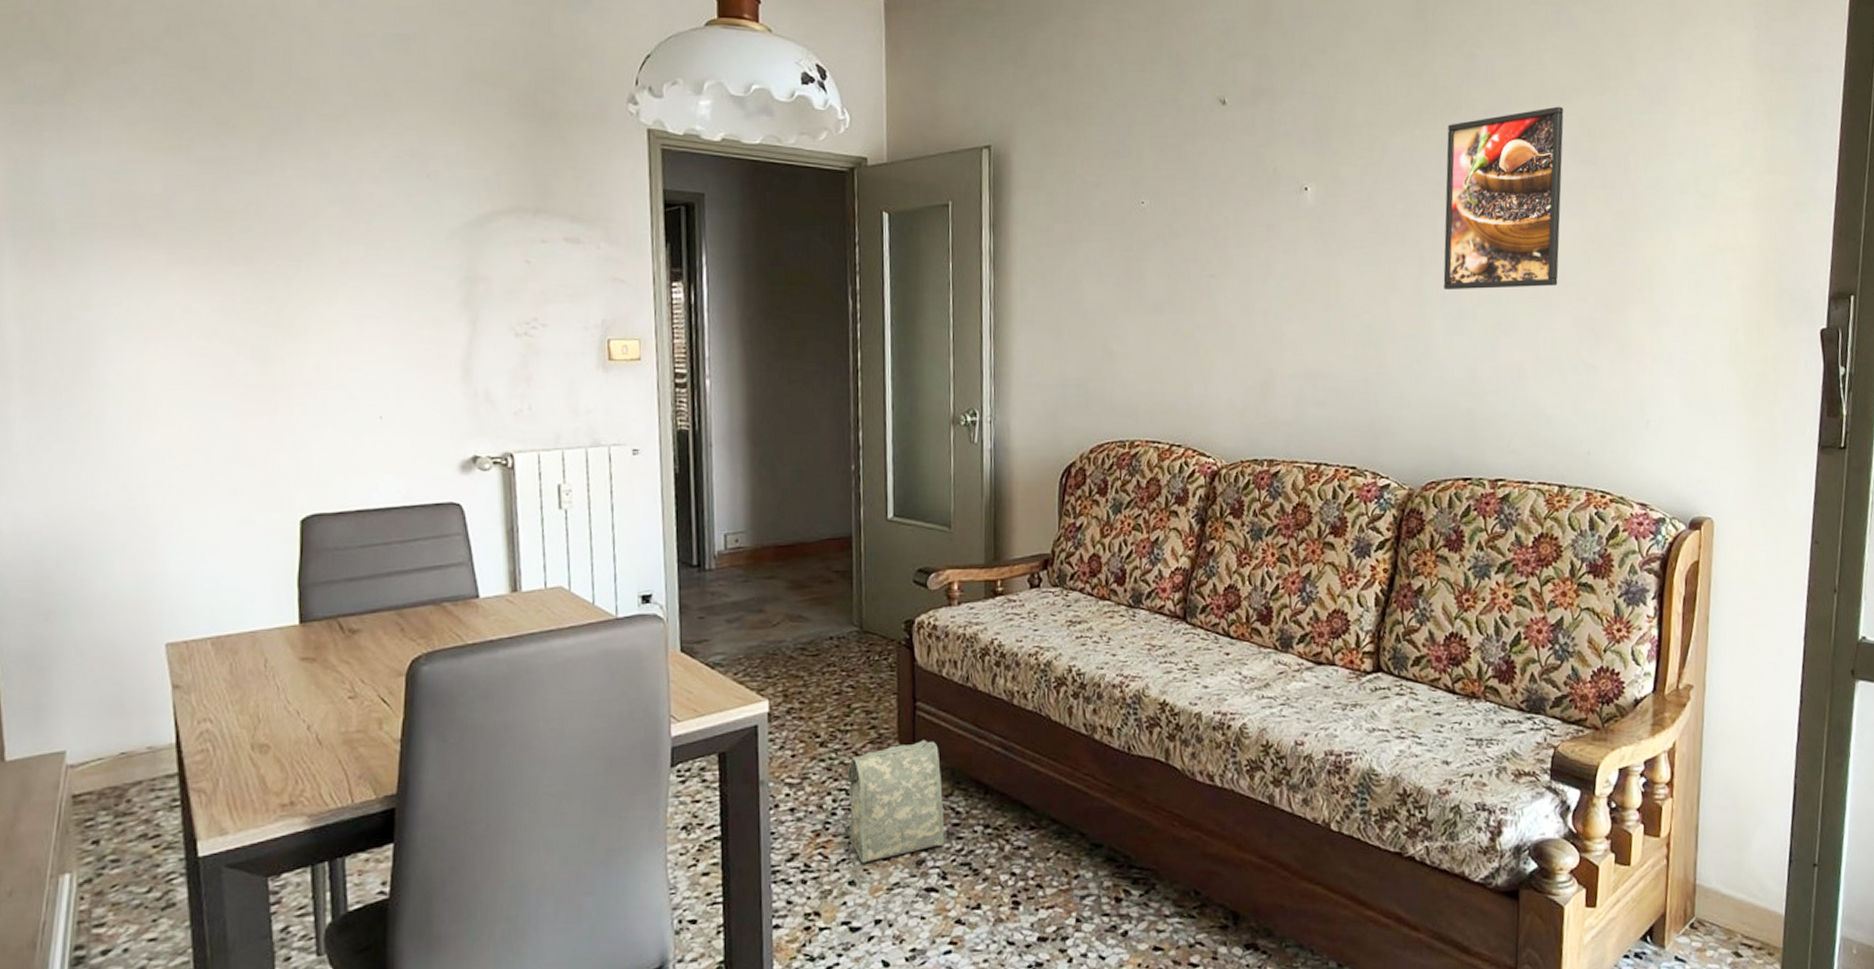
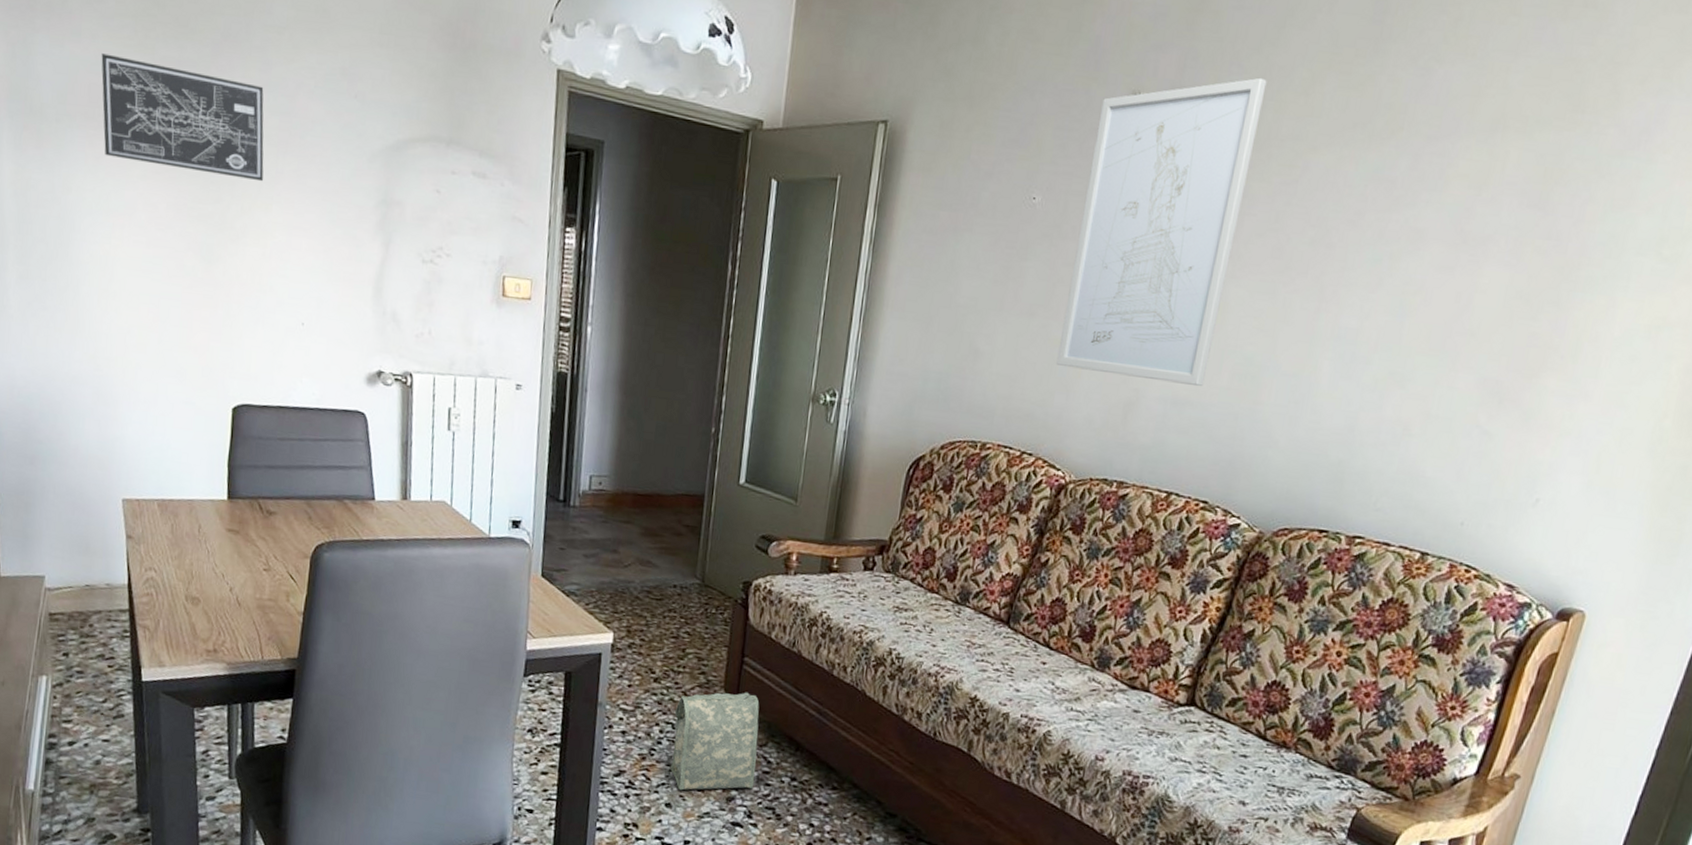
wall art: none [125,160,325,274] -> present [101,53,264,182]
wall art: none [1189,75,1337,358] -> present [1056,77,1267,386]
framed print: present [1443,106,1564,289] -> none [1340,138,1522,341]

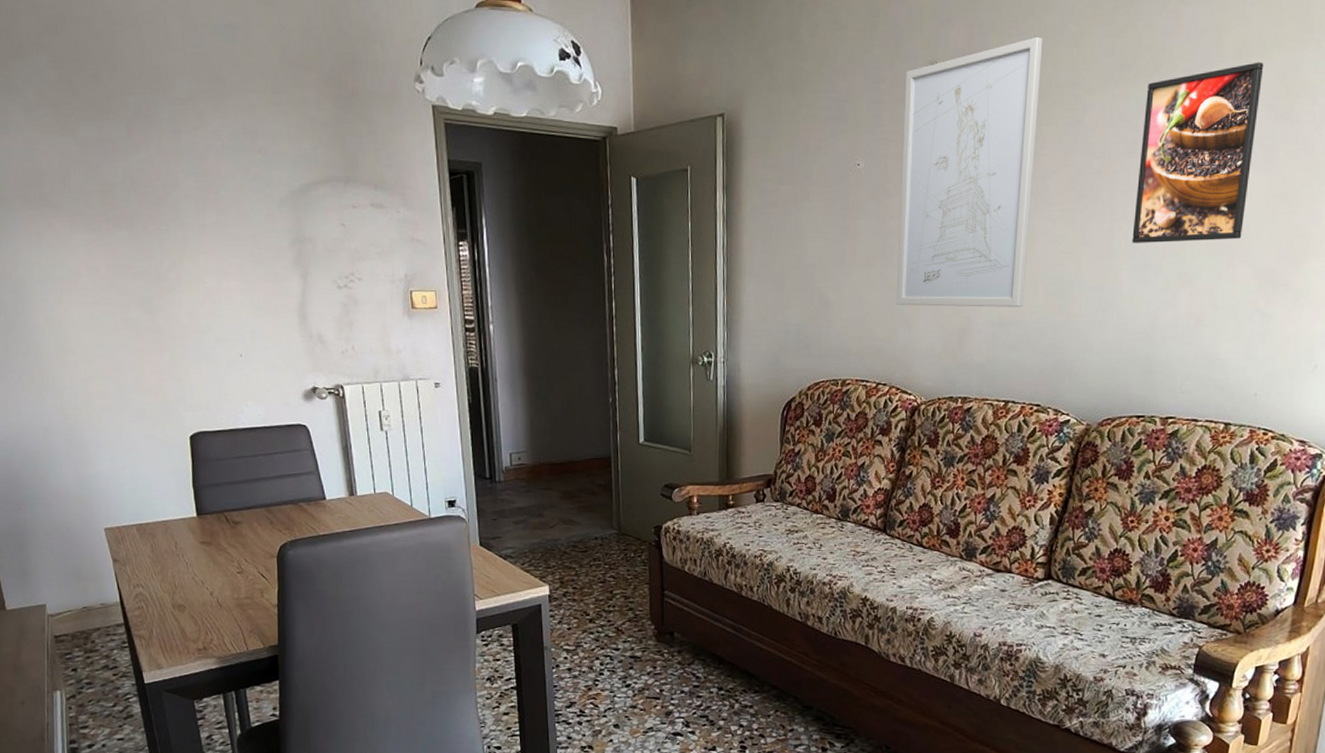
wall art: present [101,53,264,182] -> none [29,141,188,236]
bag: present [671,692,760,791] -> none [610,620,688,712]
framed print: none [1340,138,1522,341] -> present [1132,62,1264,243]

